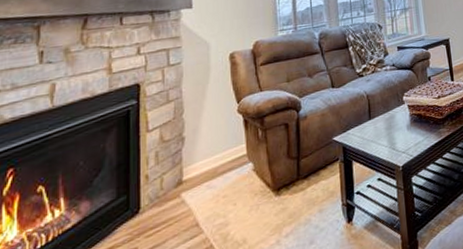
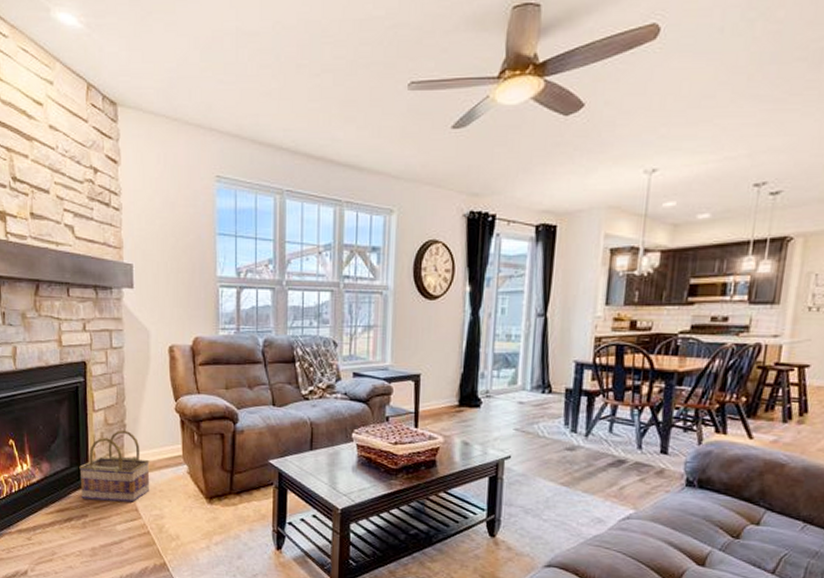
basket: none [128,142,213,231] -> present [79,430,150,503]

